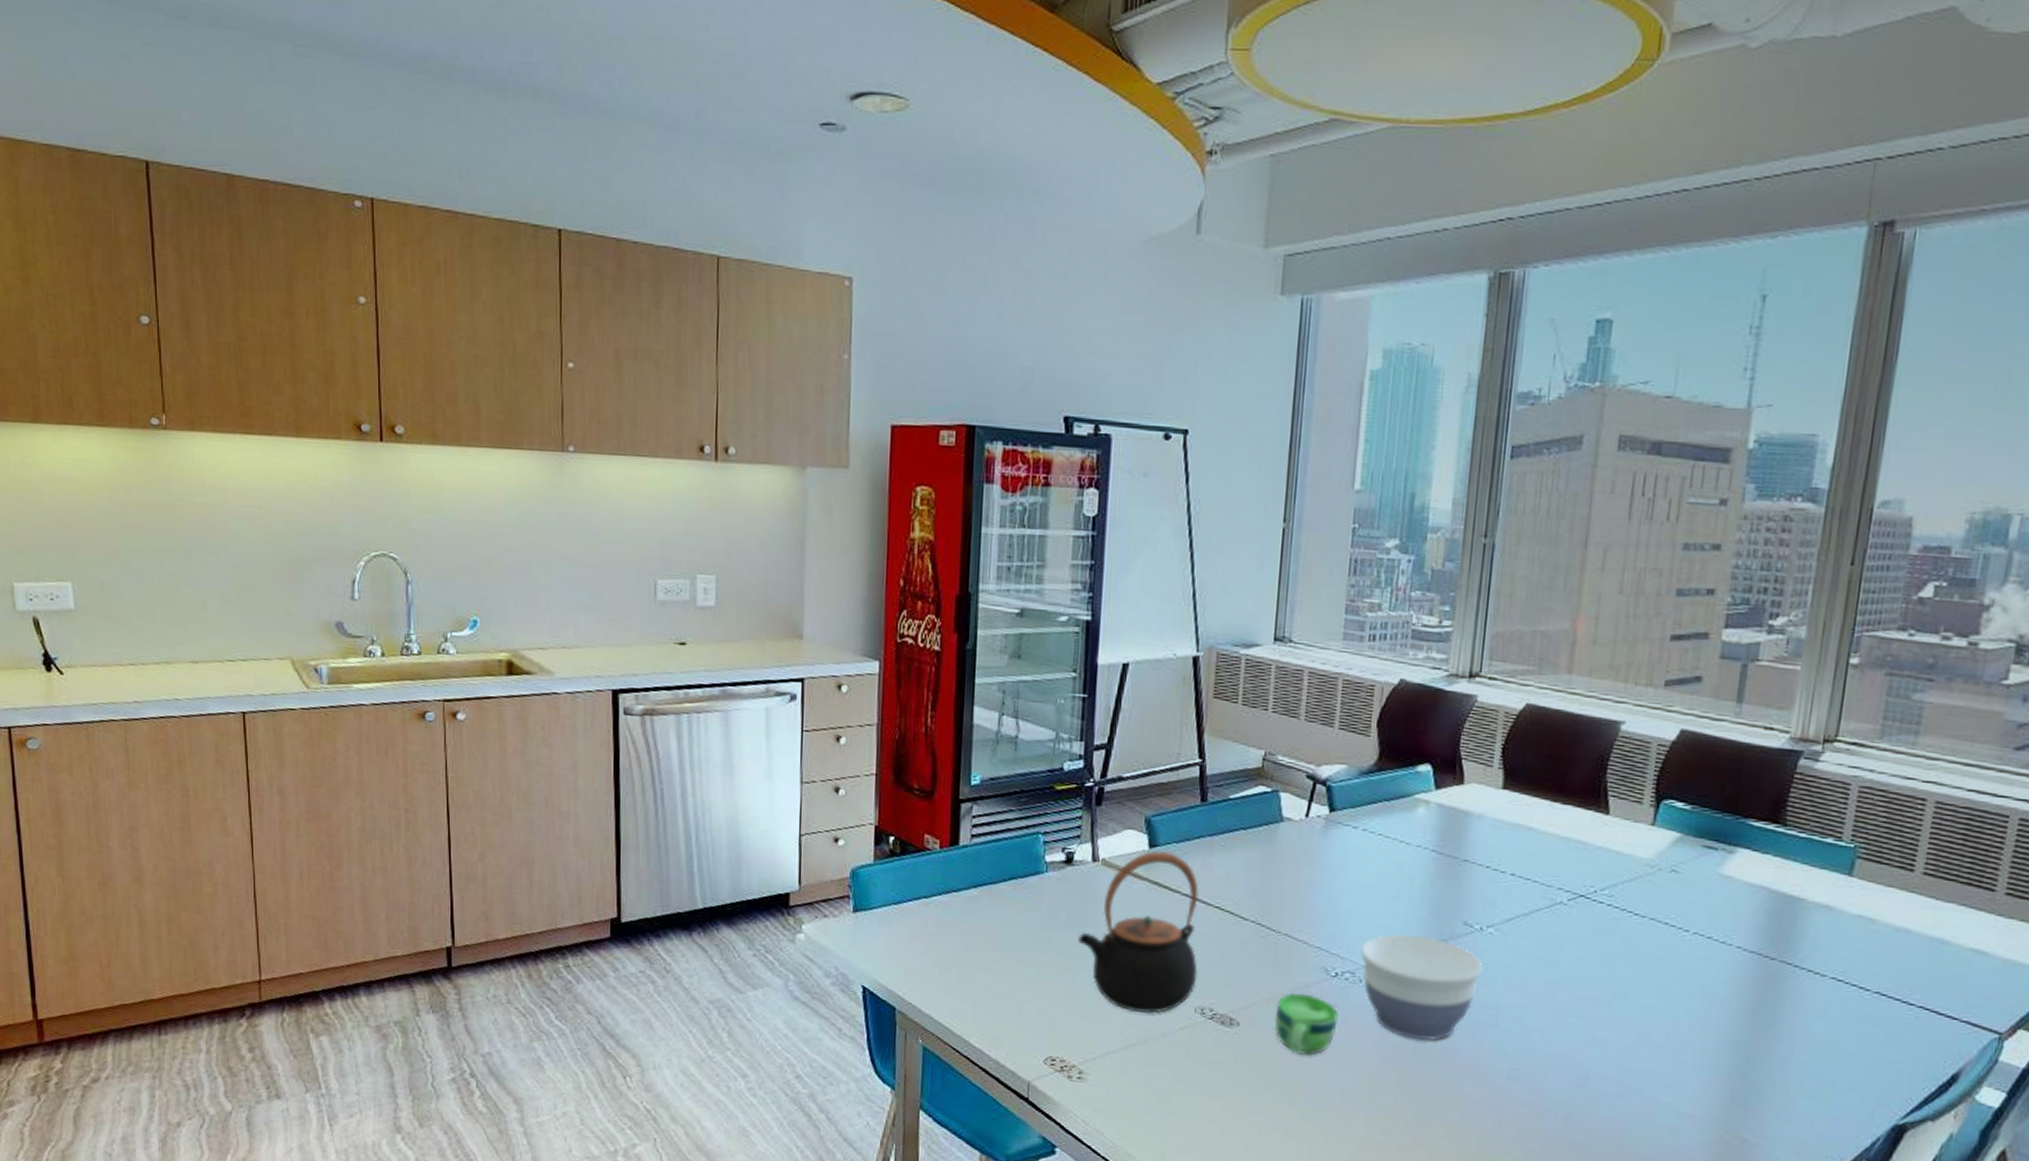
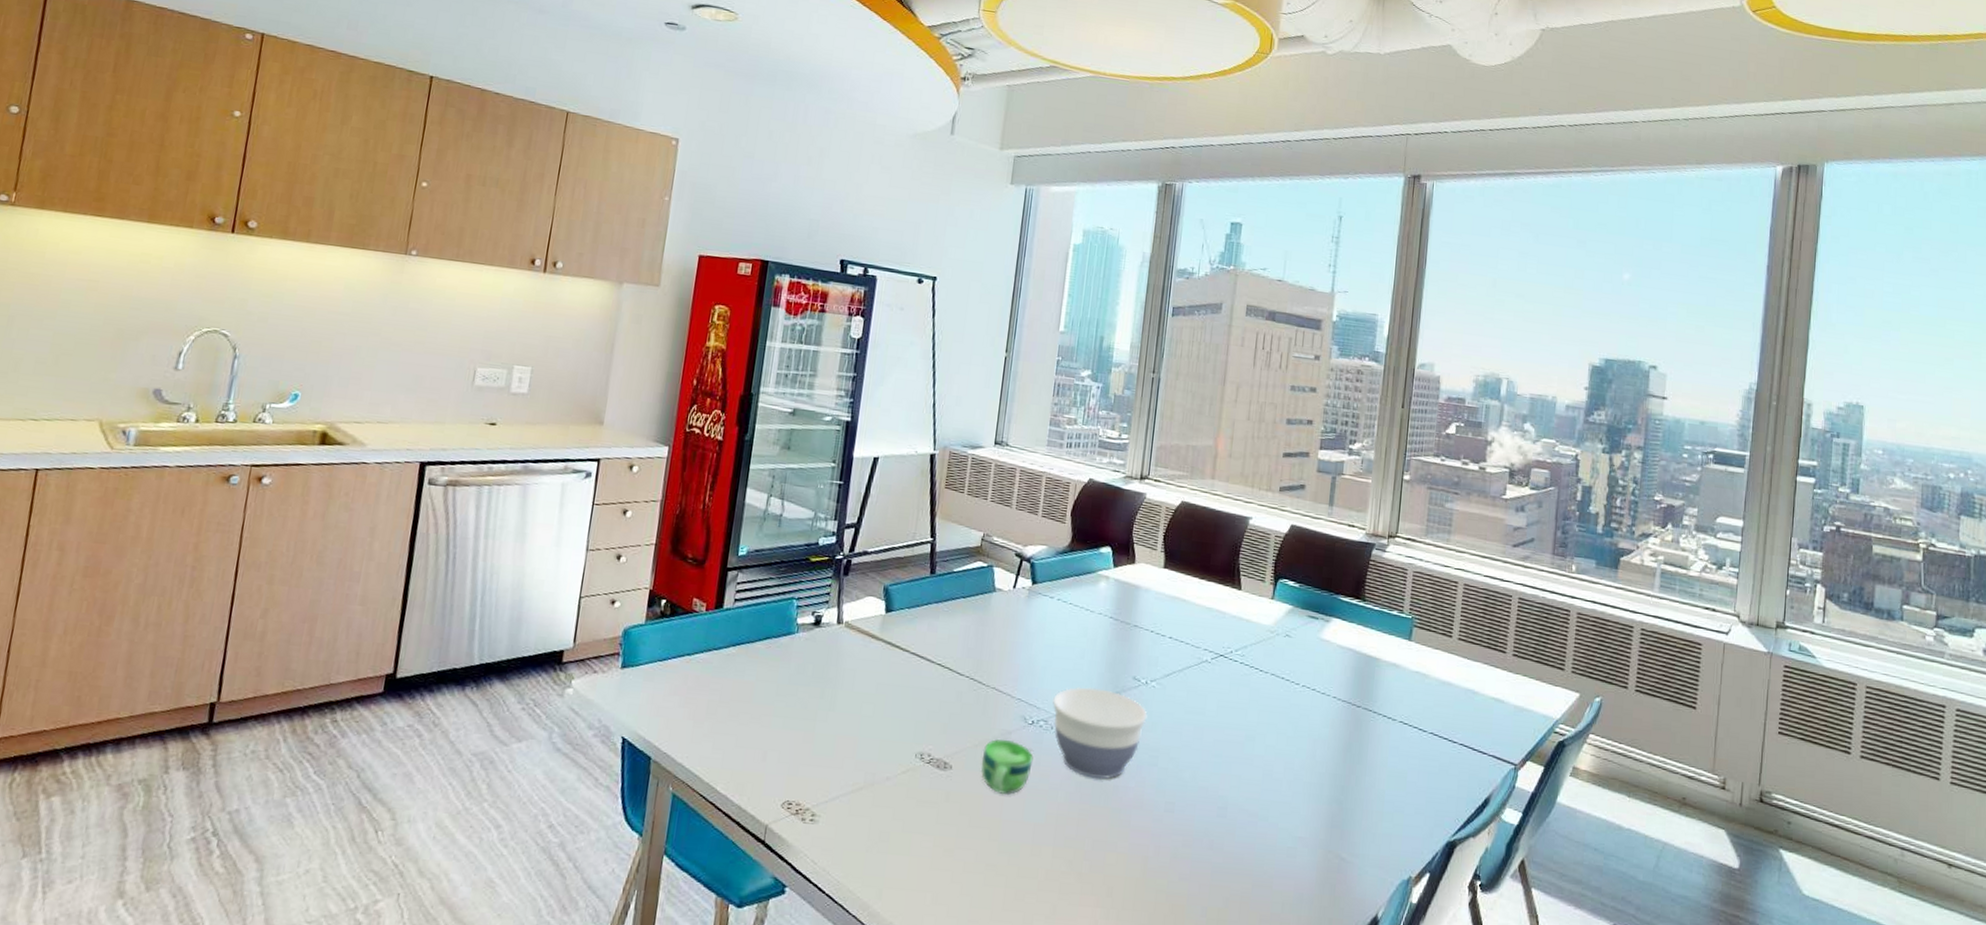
teapot: present [1078,850,1199,1014] -> none [820,614,925,760]

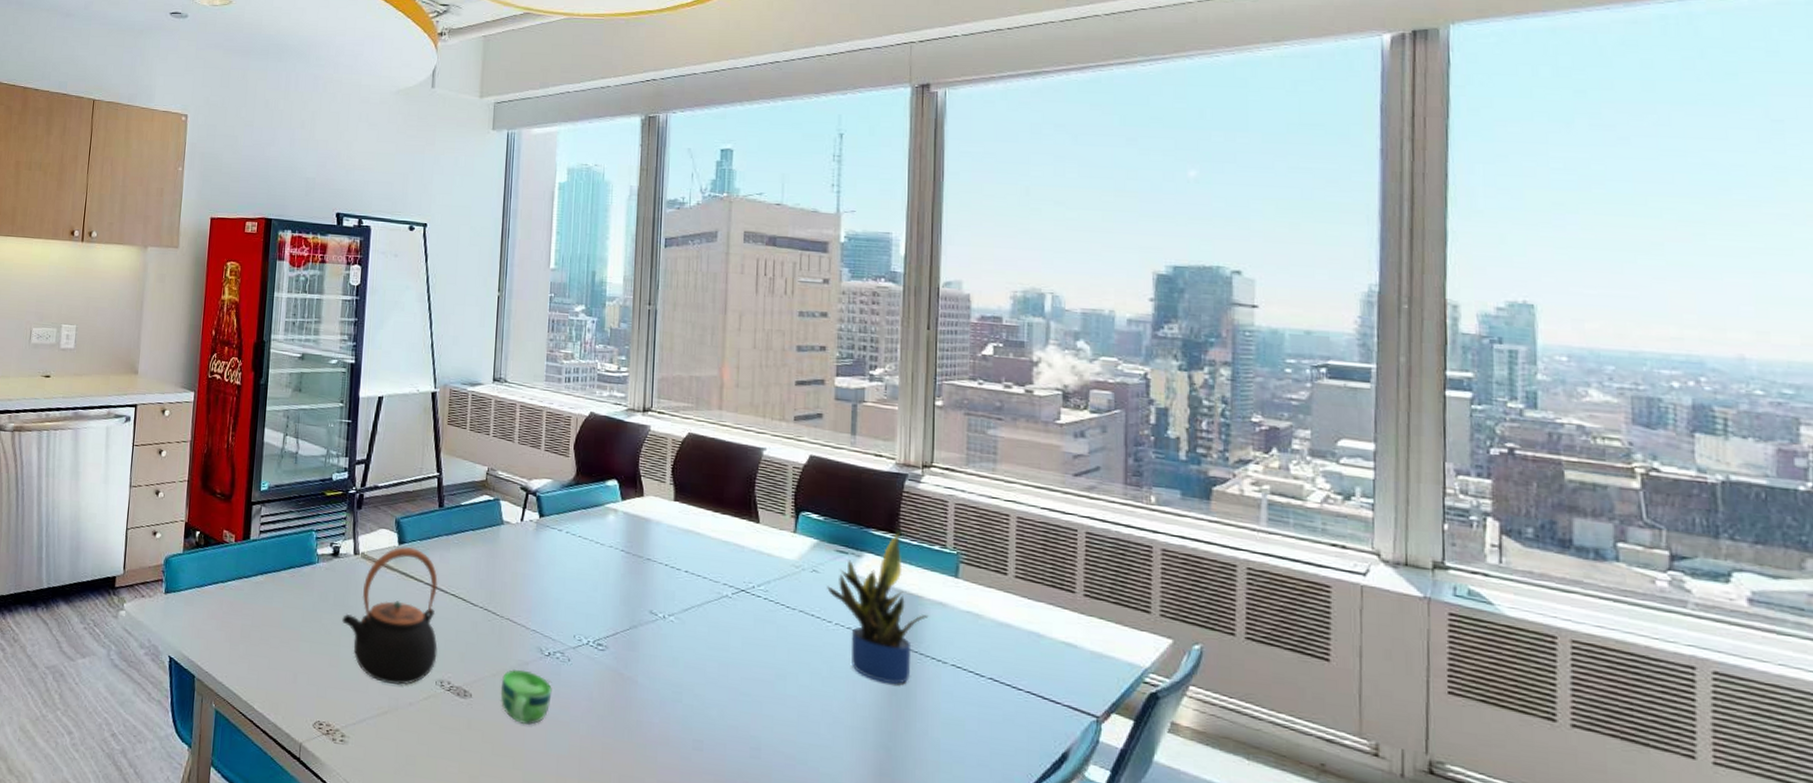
teapot: none [820,614,925,760] -> present [342,546,438,685]
bowl: present [1052,687,1147,779] -> none [567,619,667,713]
potted plant: none [1297,597,1384,742] -> present [827,531,929,685]

